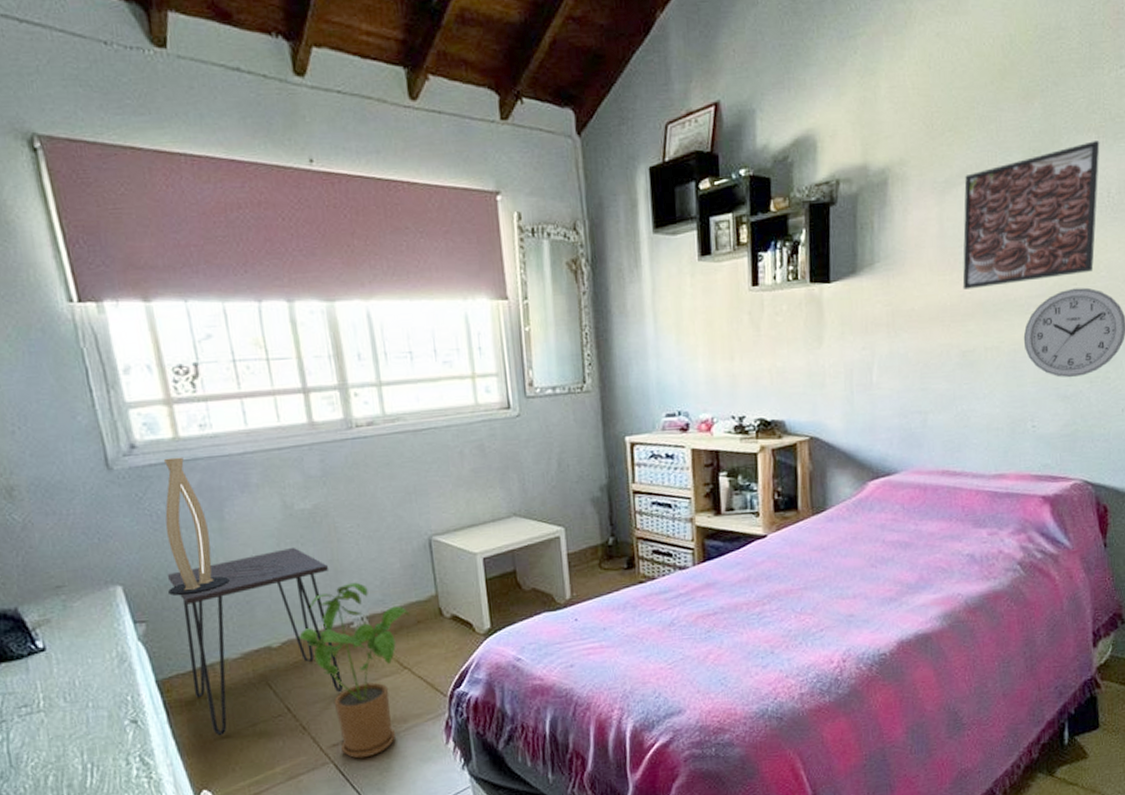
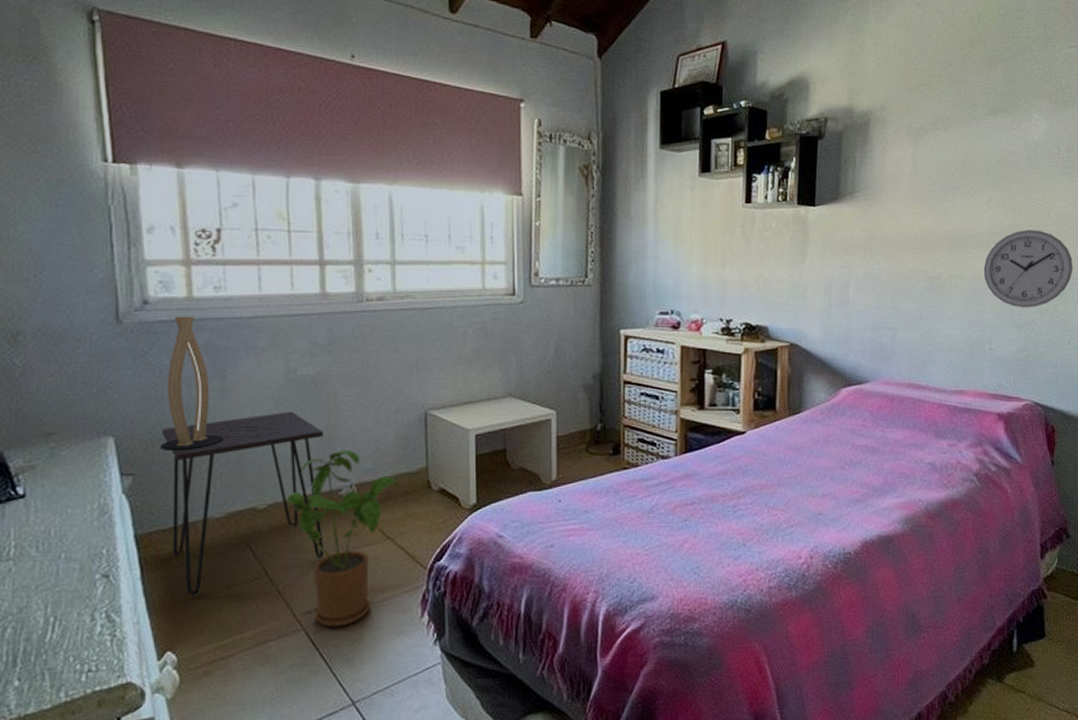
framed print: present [962,141,1100,290] -> none [932,106,1052,223]

